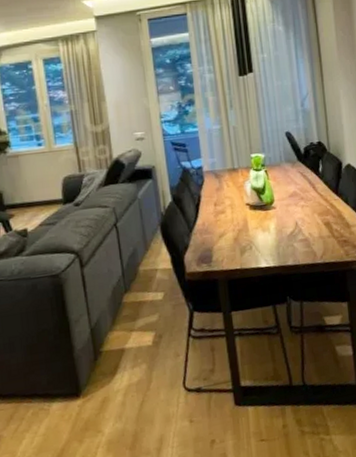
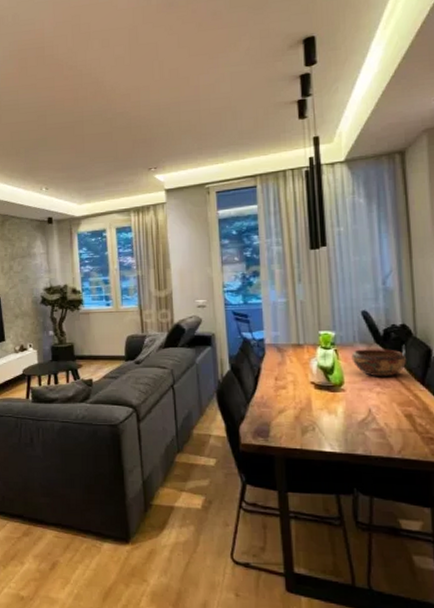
decorative bowl: none [279,165,324,192] -> present [351,349,407,377]

